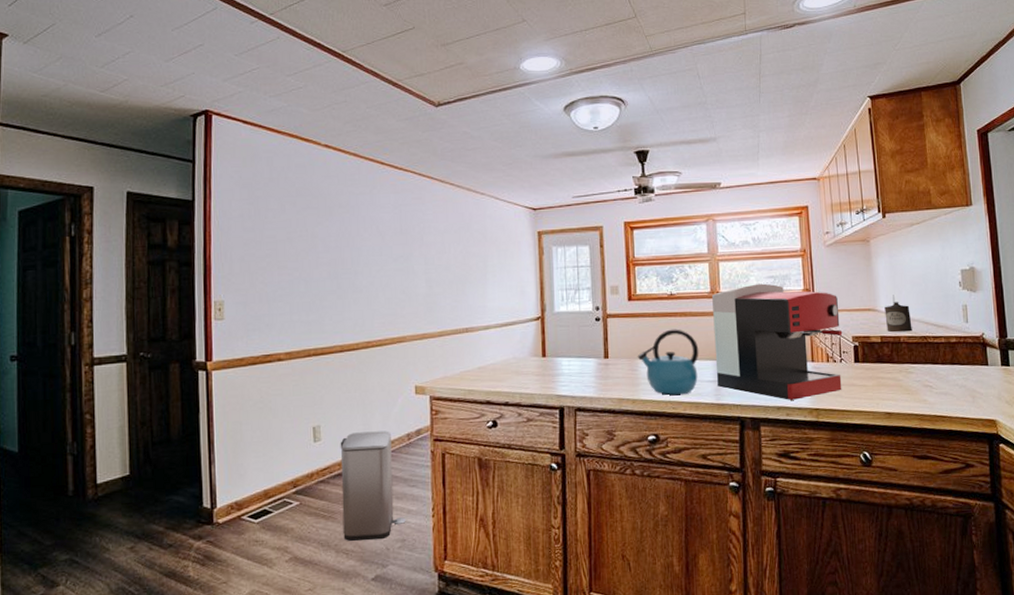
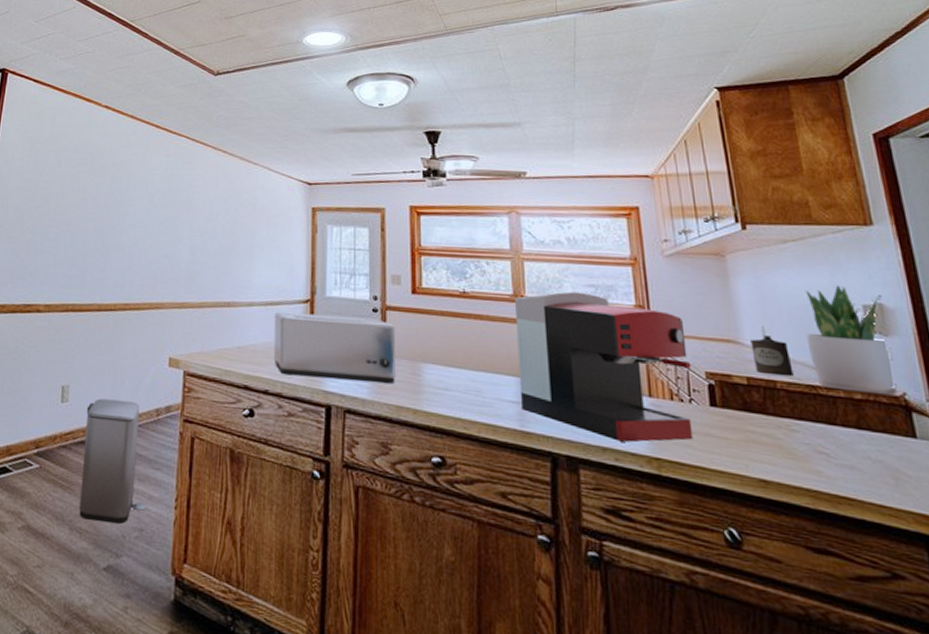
toaster: none [509,326,617,386] -> present [273,311,395,384]
kettle: present [637,329,699,395] -> none [420,332,498,413]
planter: none [922,256,979,338] -> present [805,285,898,396]

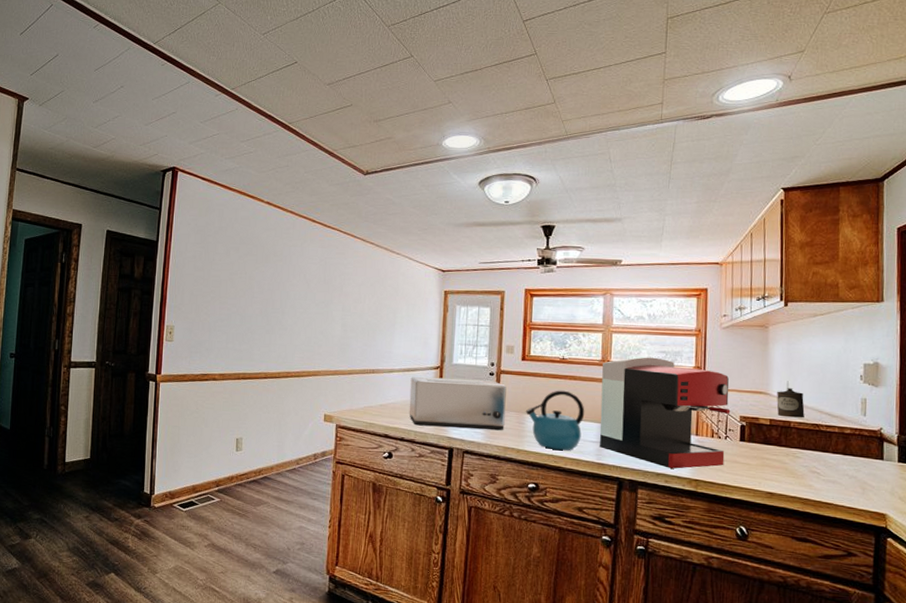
pedal bin: present [79,398,146,524] -> none [253,447,306,540]
kettle: none [420,332,498,413] -> present [525,390,585,451]
planter: present [805,285,898,396] -> none [818,349,878,431]

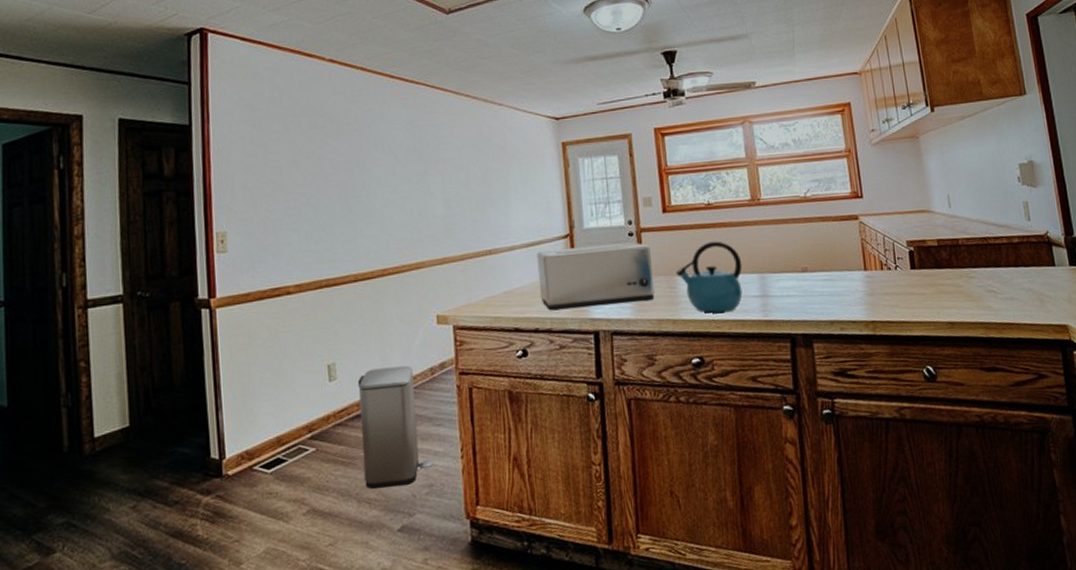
pedal bin: none [253,447,306,540] -> present [357,365,433,489]
coffee maker: present [599,357,731,469] -> none [753,188,899,313]
canister: present [776,388,805,418] -> none [939,201,971,235]

